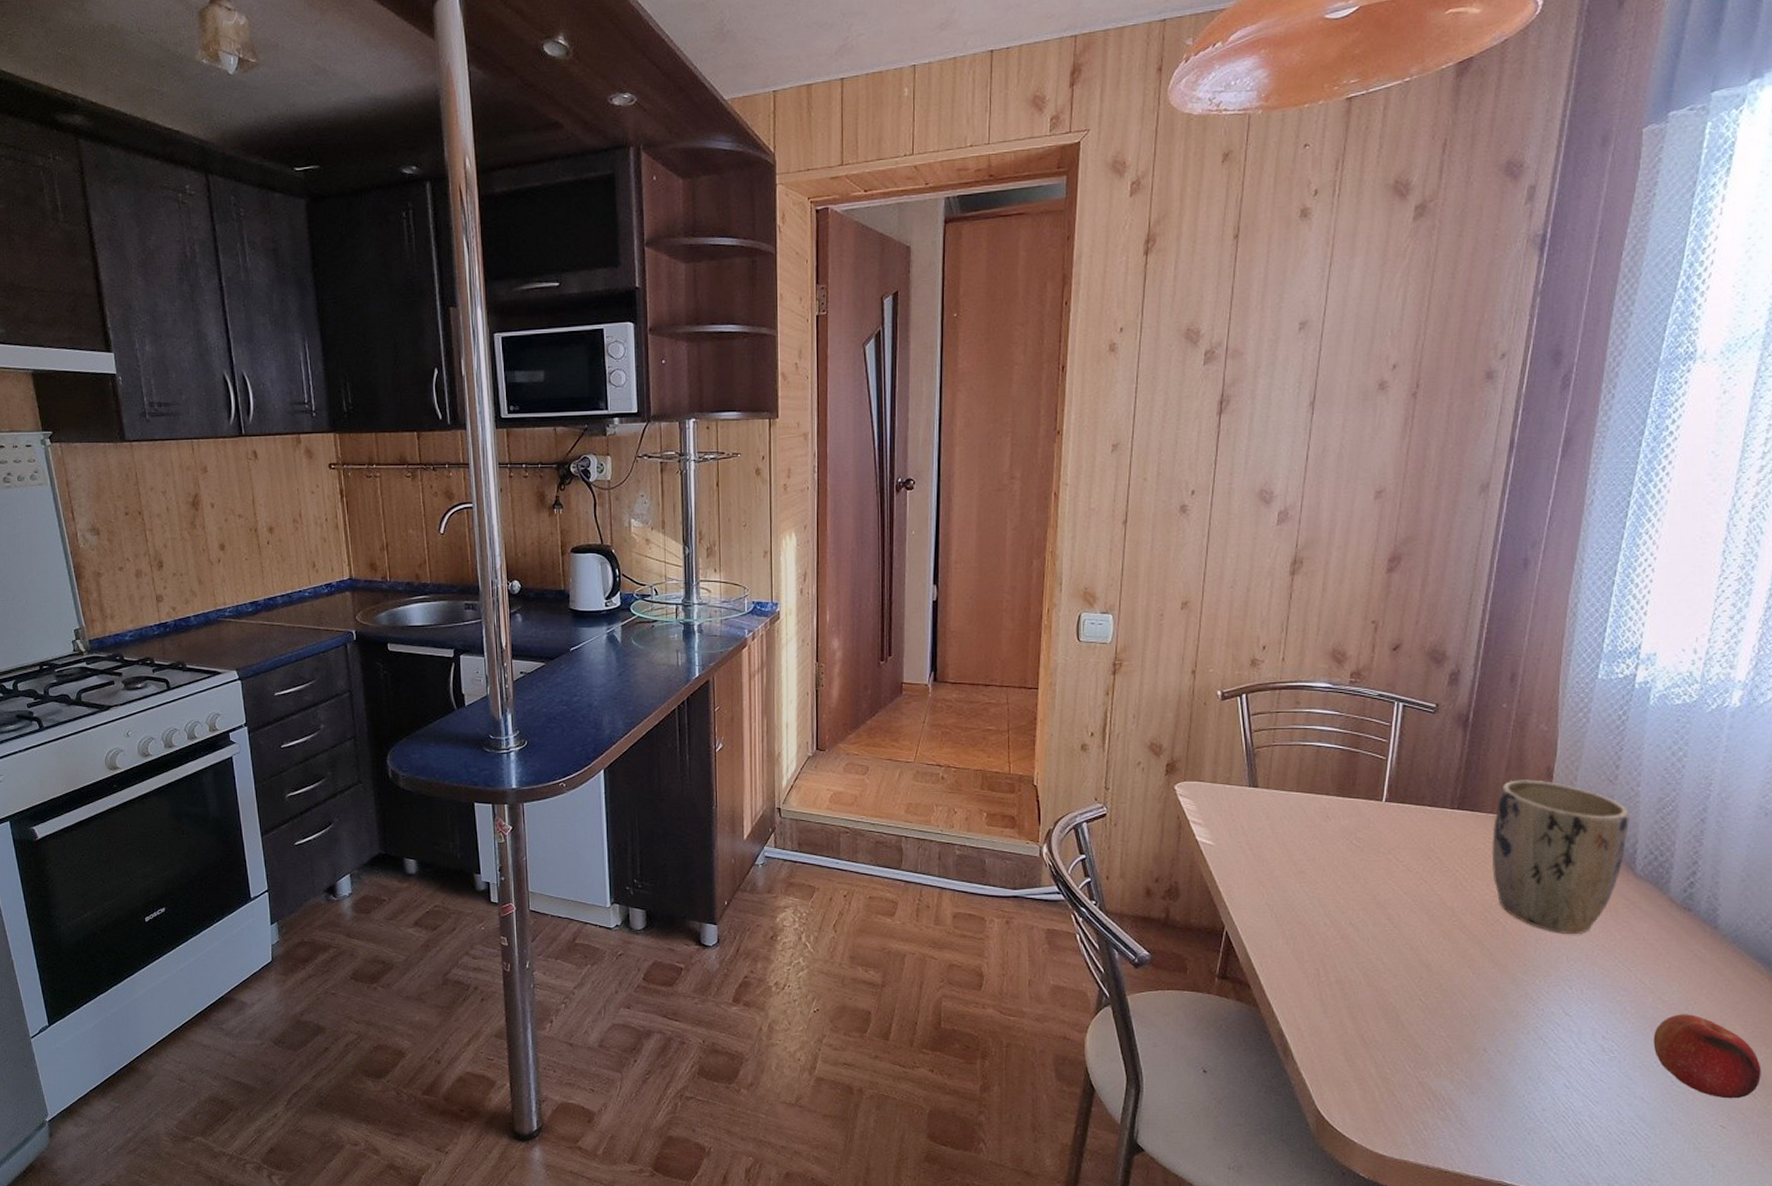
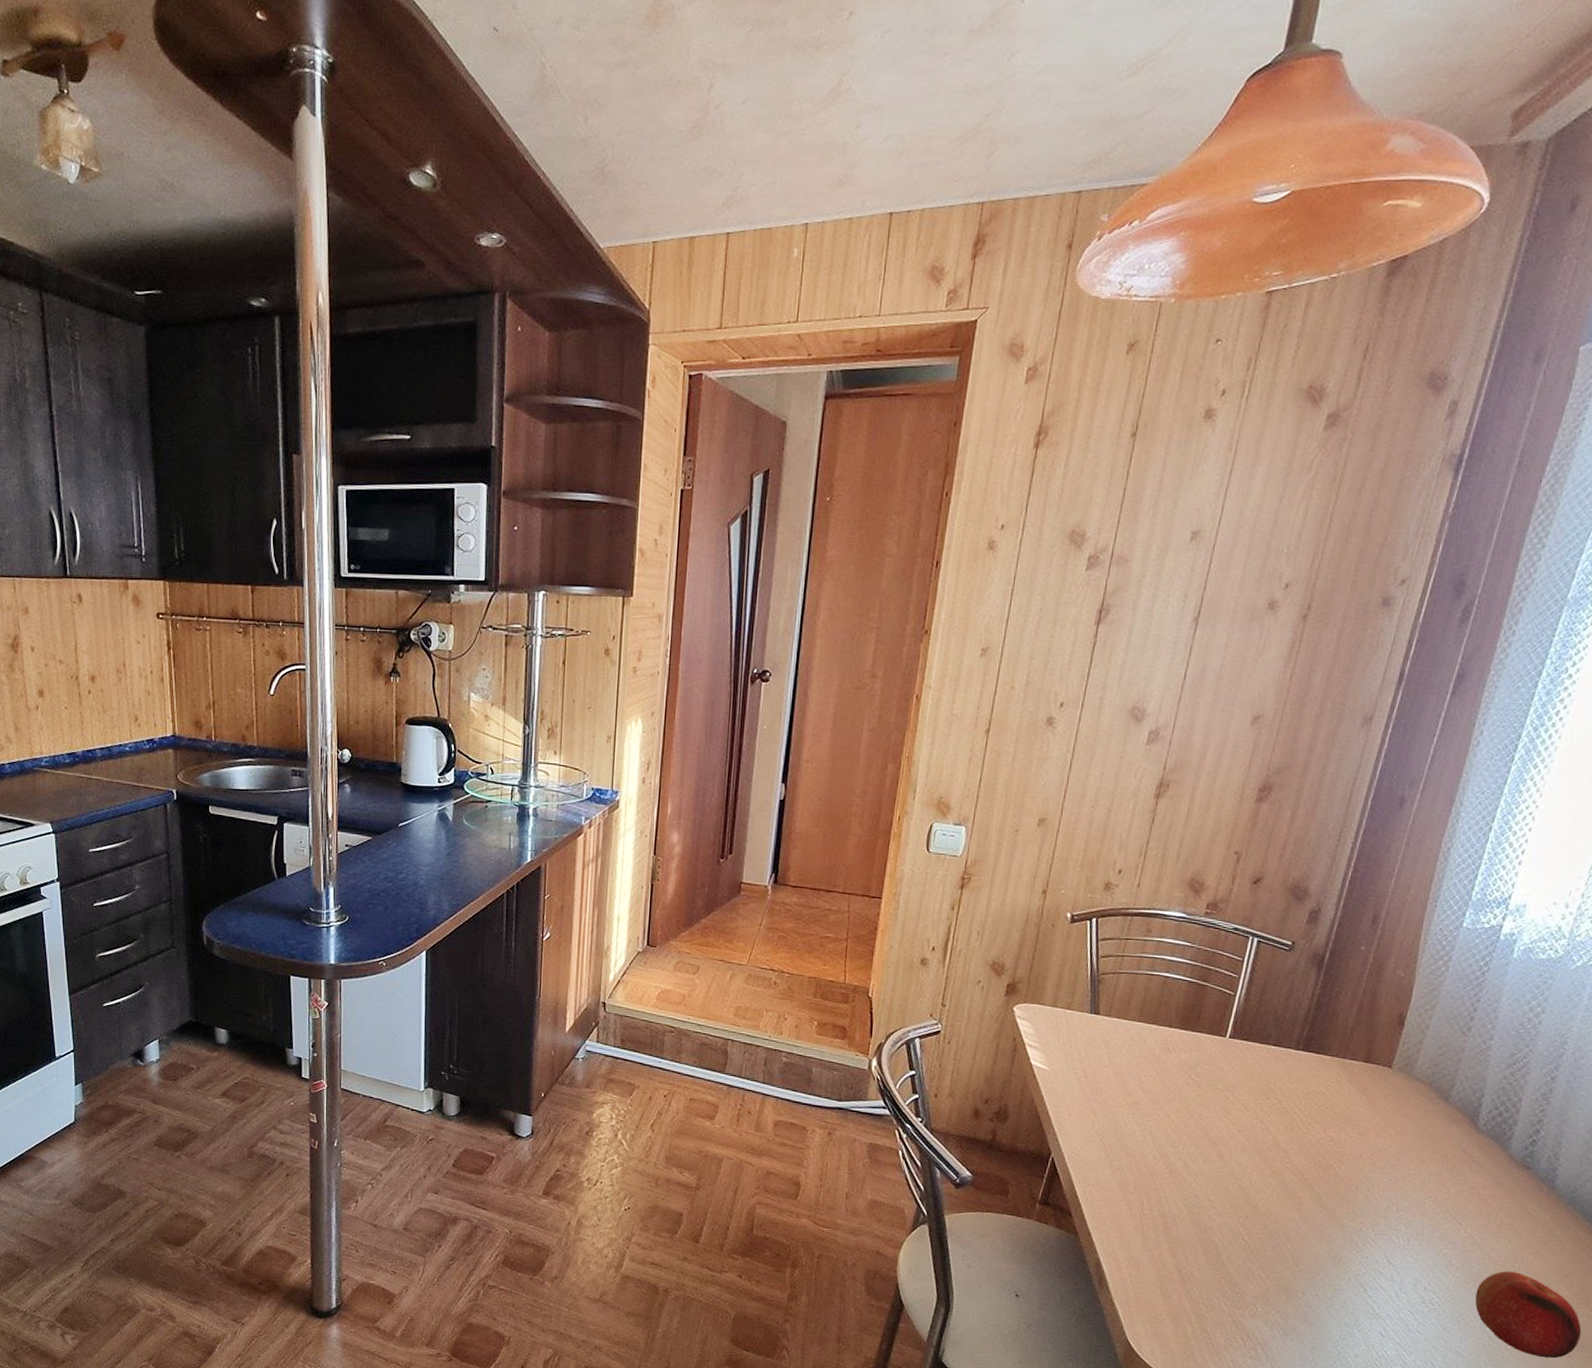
plant pot: present [1491,780,1629,934] -> none [1331,1024,1479,1185]

